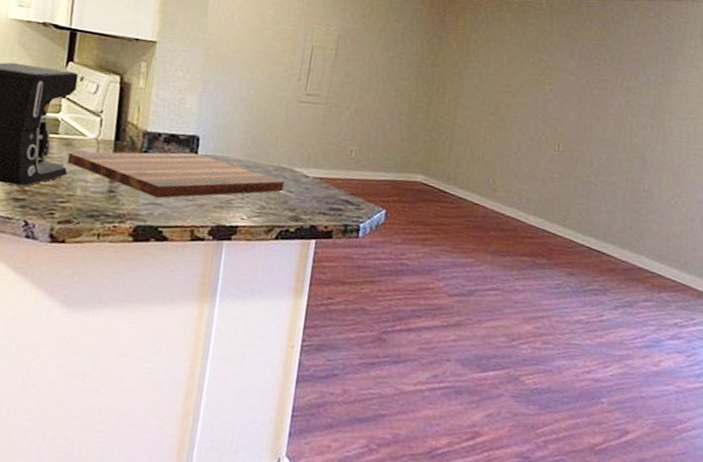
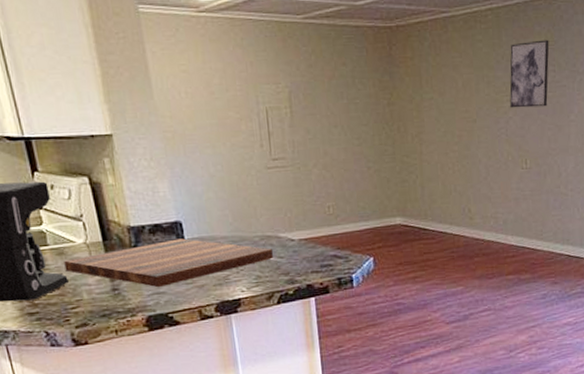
wall art: none [551,33,598,96] -> present [509,39,549,108]

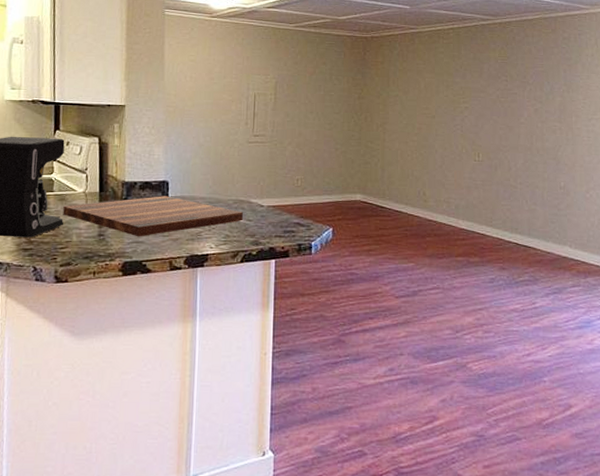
wall art: present [509,39,549,108] -> none [466,55,503,110]

